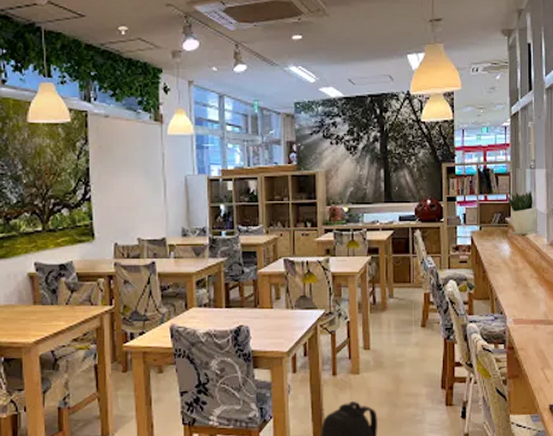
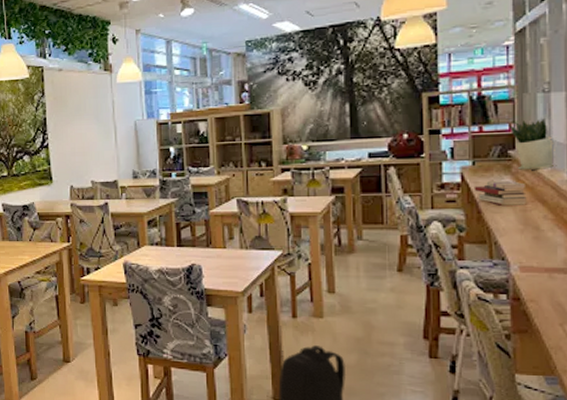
books: none [480,244,519,266] -> present [474,181,527,205]

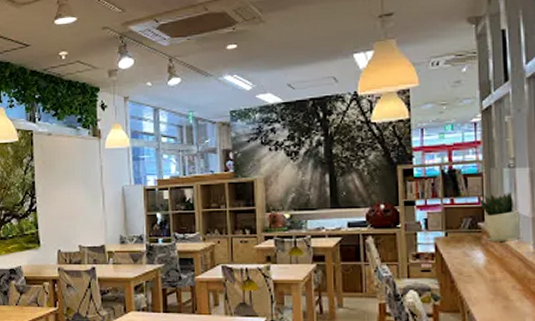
books: present [474,181,527,205] -> none [447,252,496,276]

